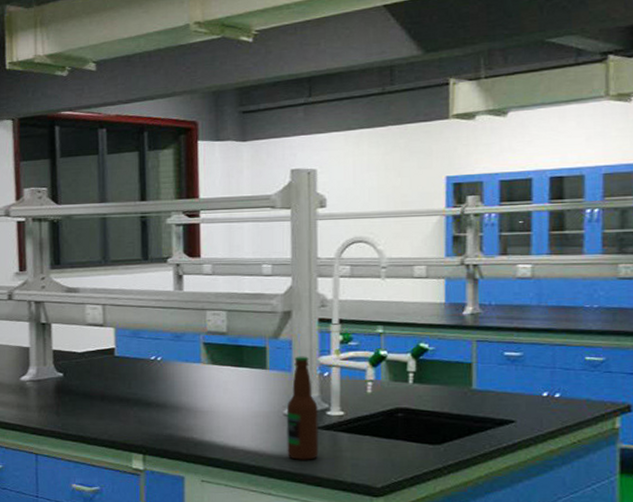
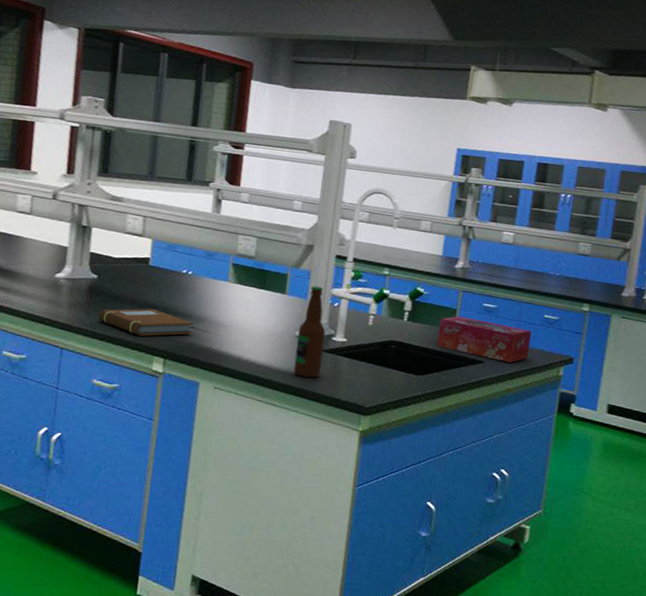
notebook: none [69,403,170,432] -> present [98,308,194,336]
tissue box: none [452,370,572,419] -> present [437,315,532,363]

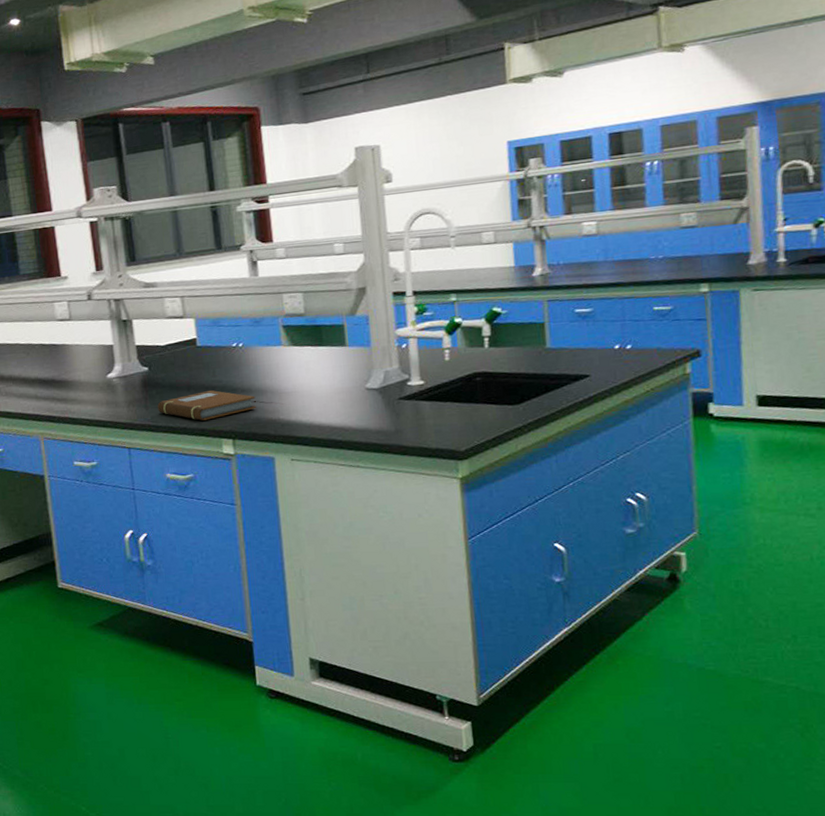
bottle: present [293,286,326,378] -> none [368,330,403,432]
tissue box: present [437,315,532,363] -> none [527,328,643,371]

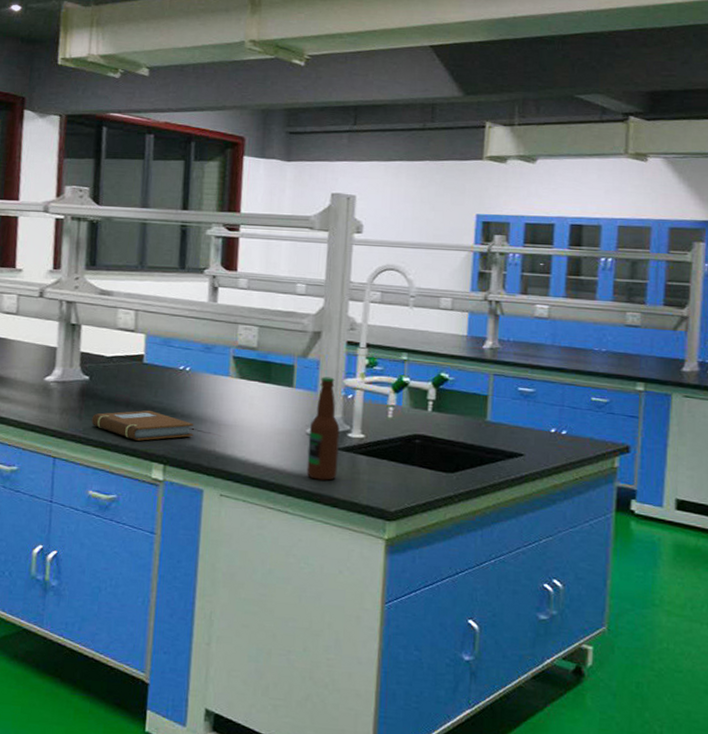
bottle: none [368,330,403,432] -> present [306,376,340,481]

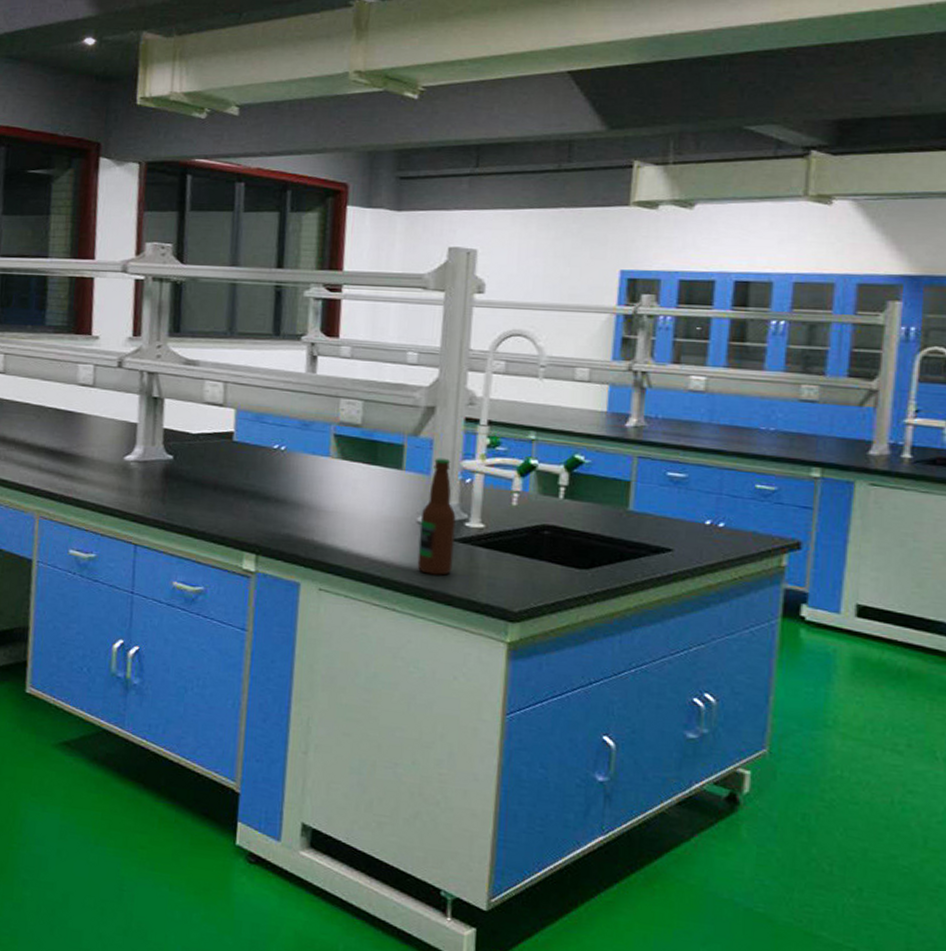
notebook: present [92,410,194,441] -> none [176,494,290,528]

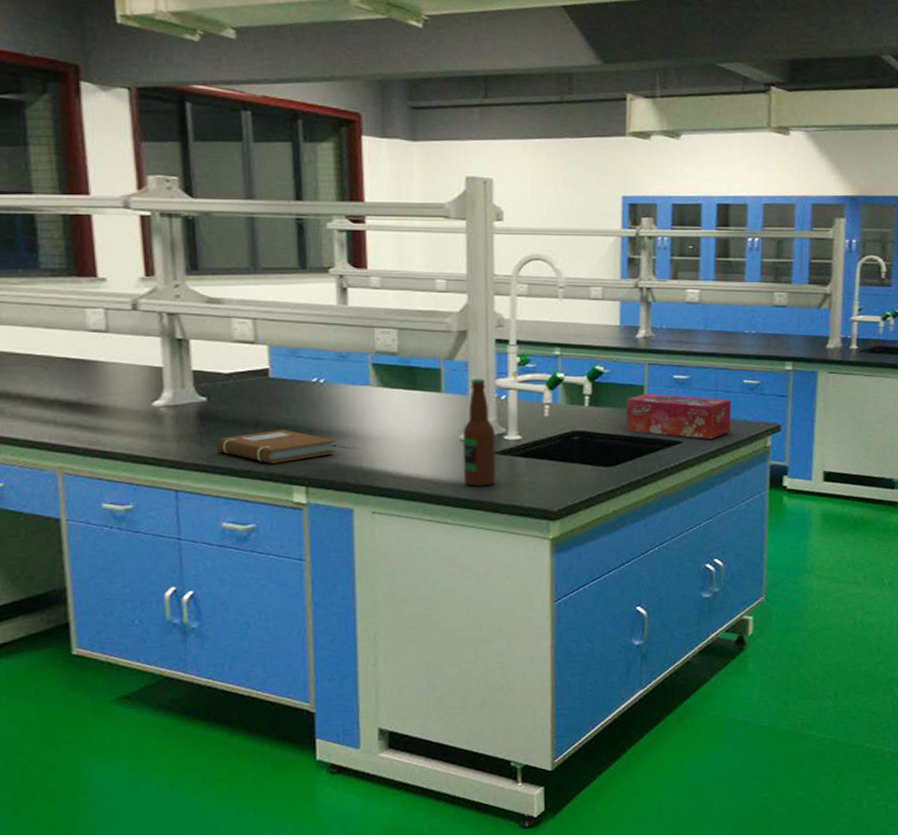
notebook: none [176,494,290,528] -> present [216,430,336,463]
tissue box: none [605,489,739,550] -> present [626,392,732,439]

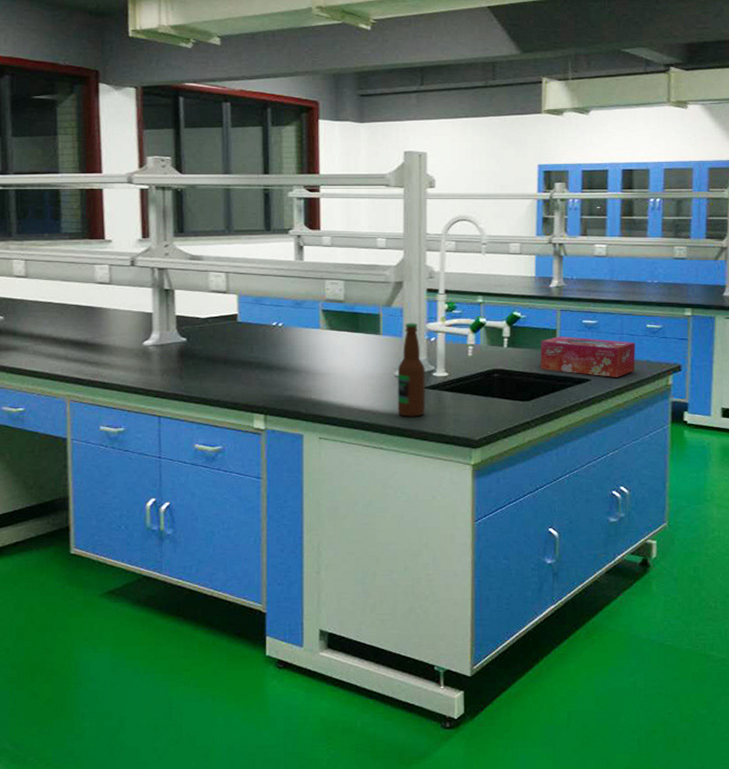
notebook: present [216,430,336,463] -> none [192,366,290,394]

